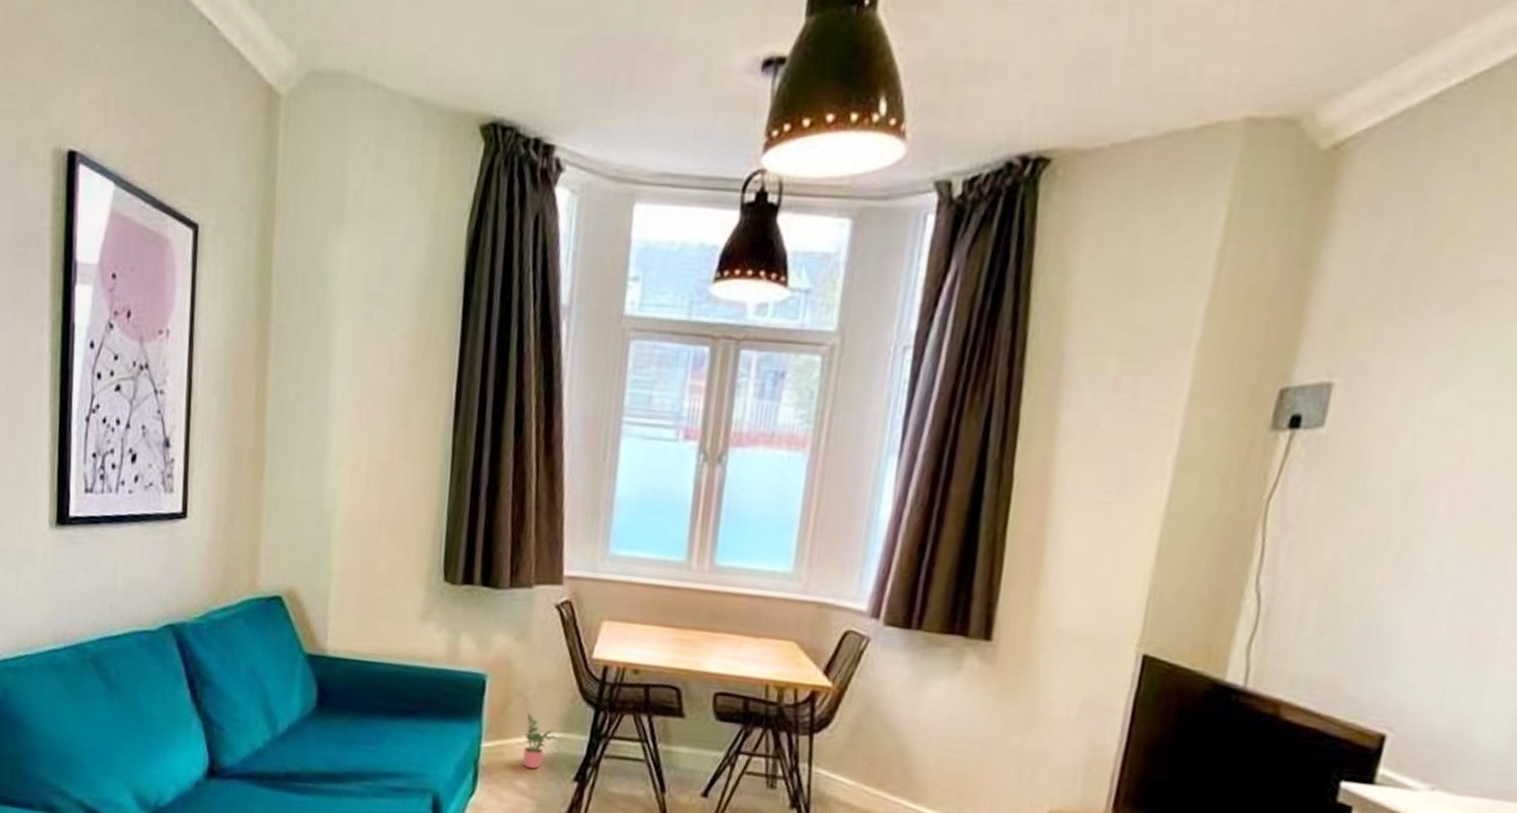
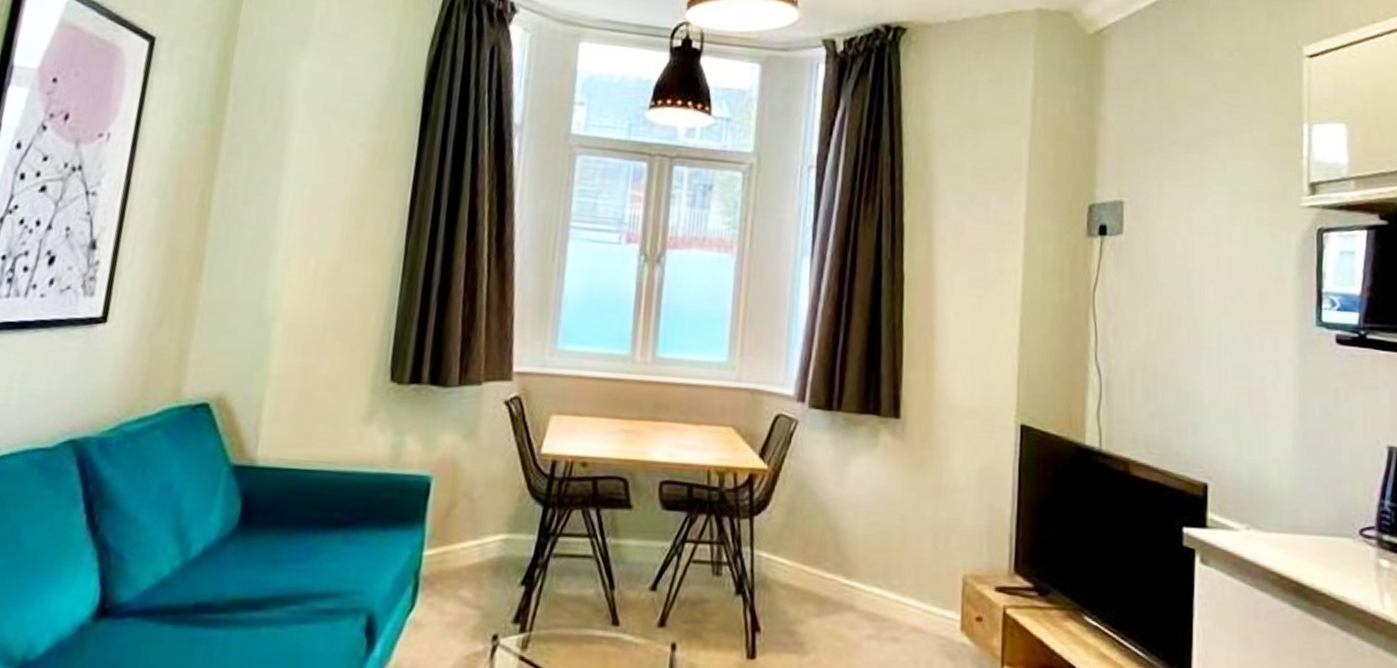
potted plant: present [523,713,556,770] -> none [467,515,503,576]

